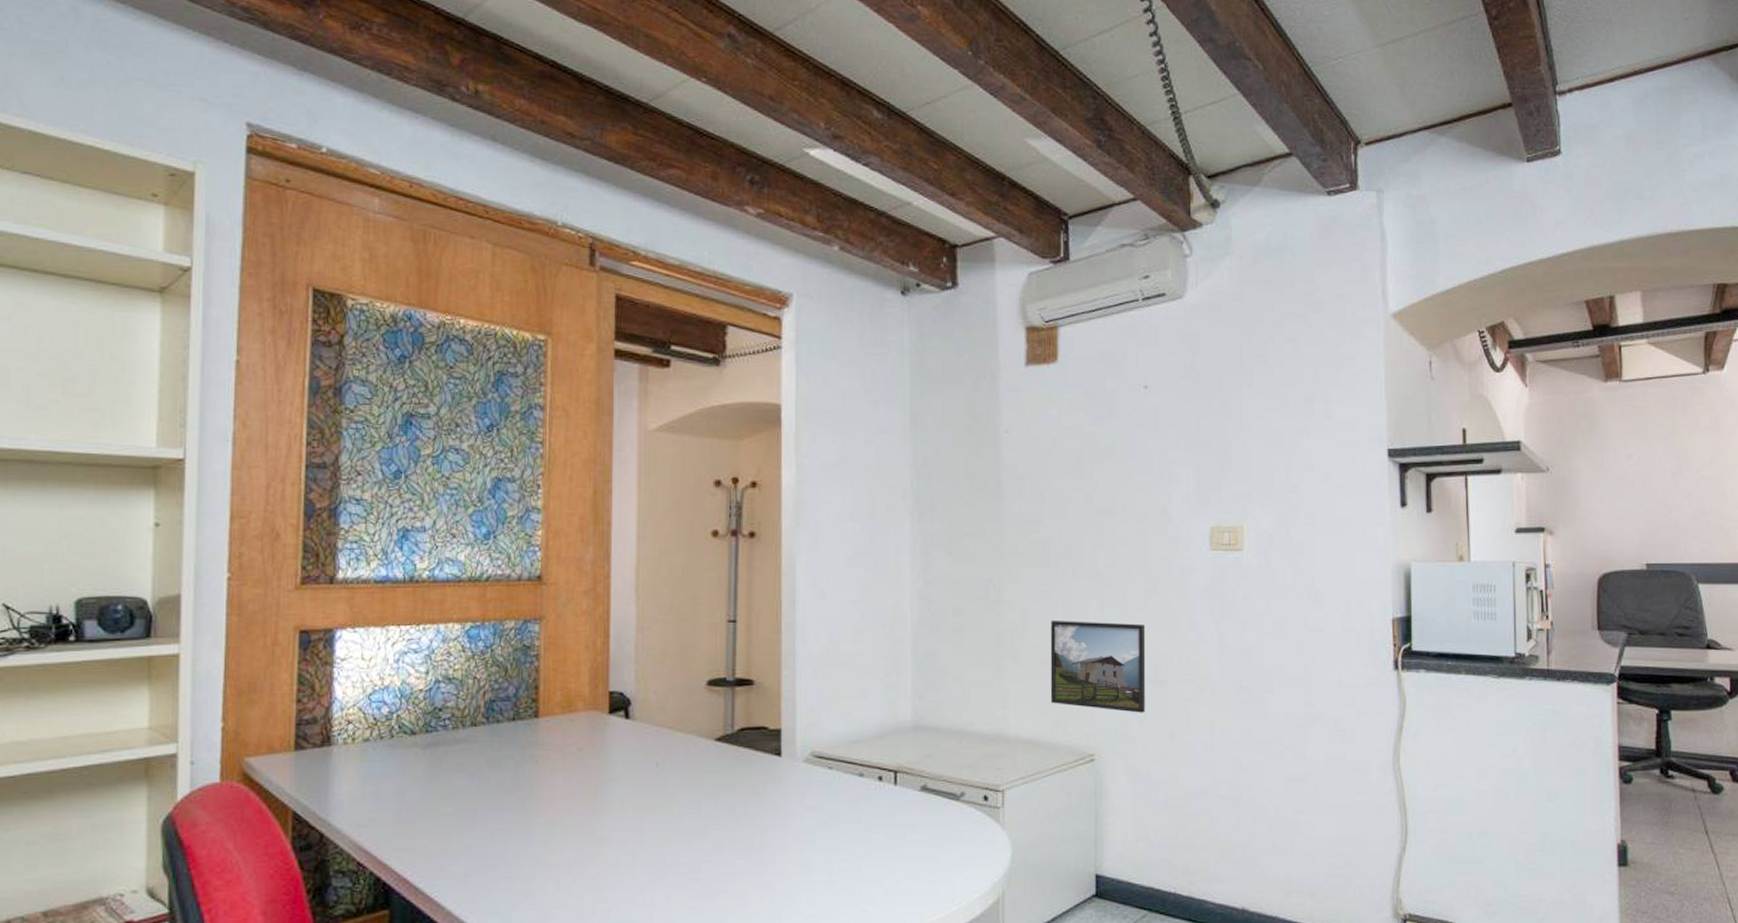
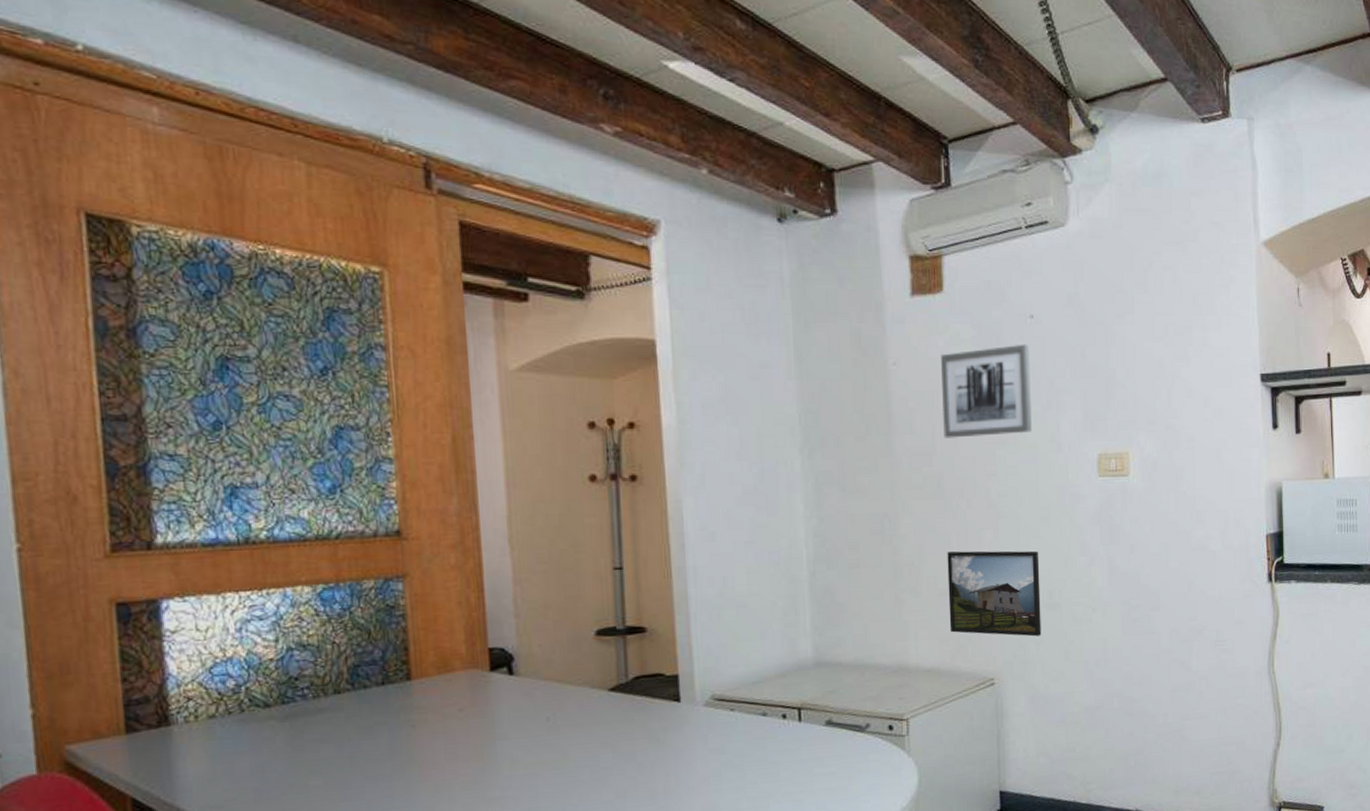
wall art: none [1051,414,1142,506] -> present [941,344,1032,438]

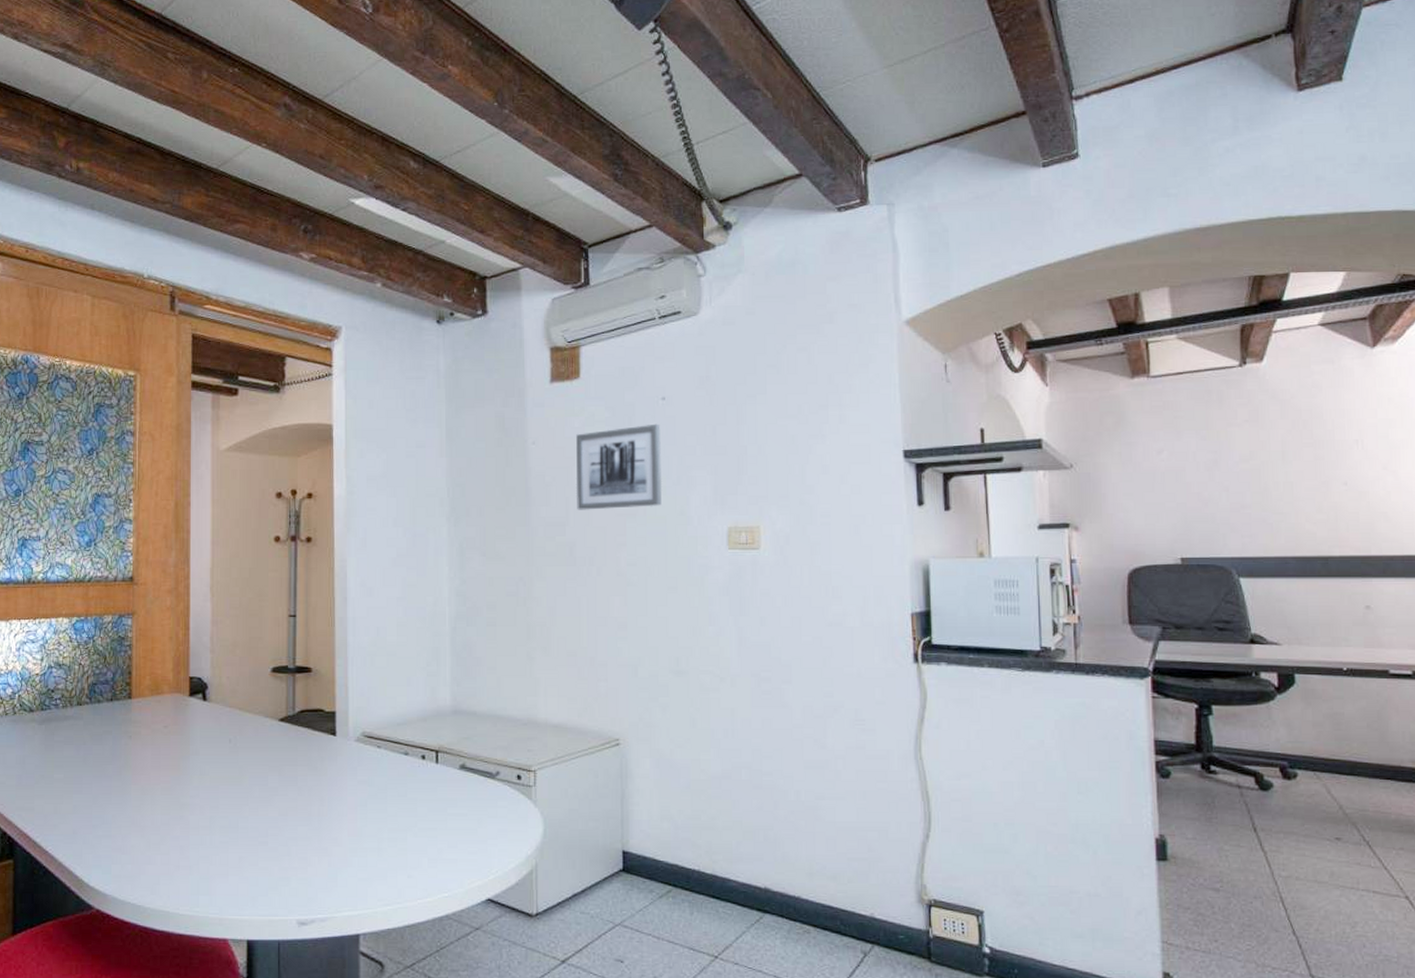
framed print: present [947,550,1042,637] -> none [577,615,668,701]

